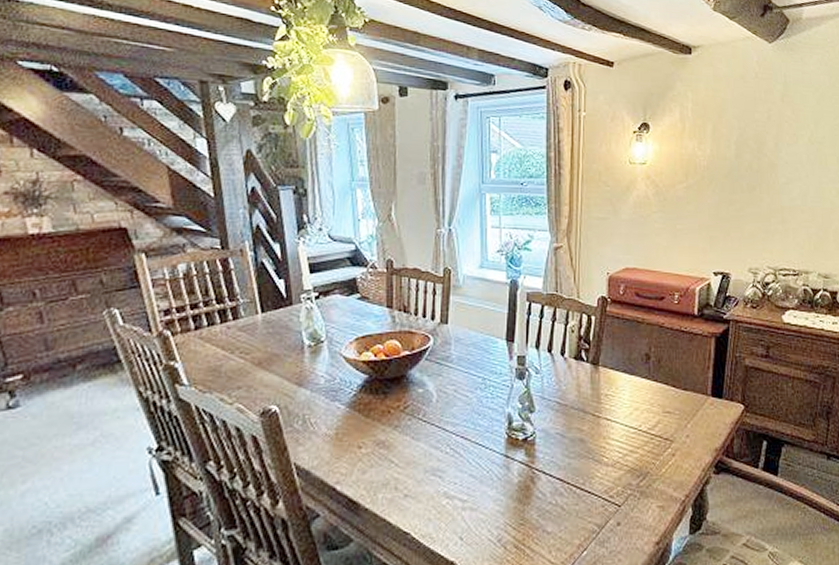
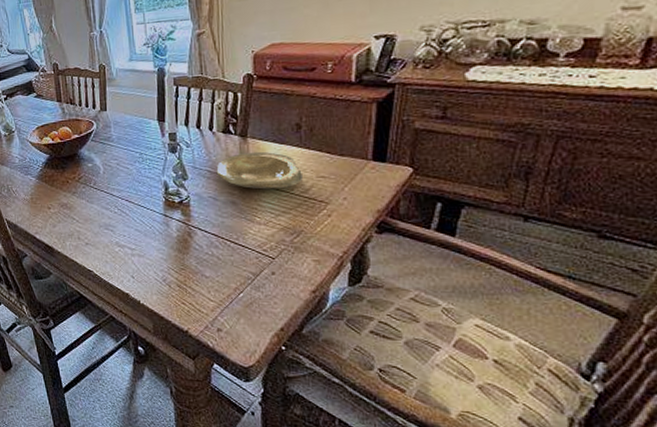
plate: none [566,383,650,425] -> present [216,152,302,190]

